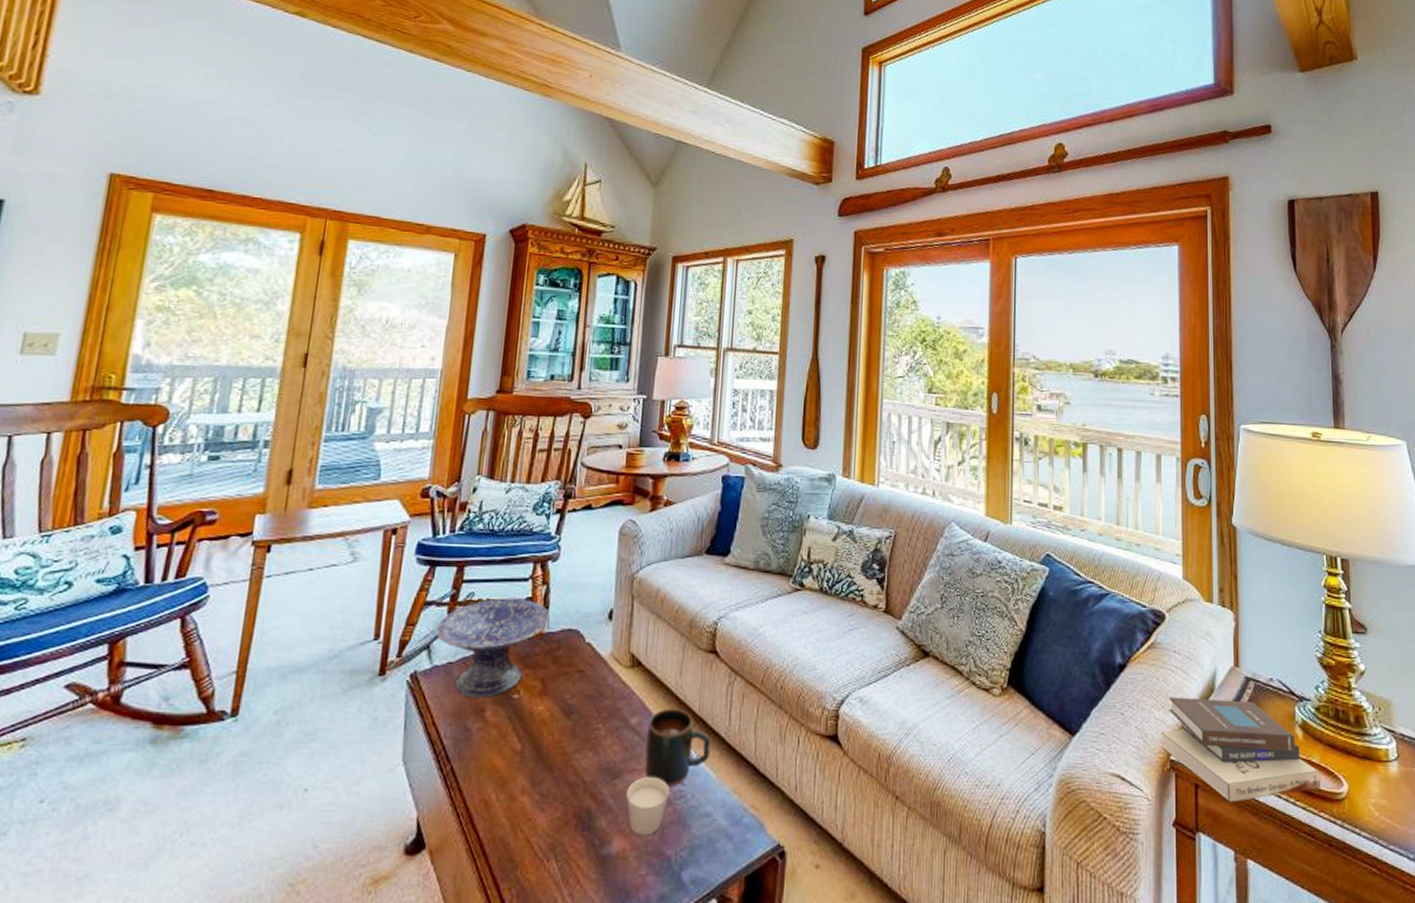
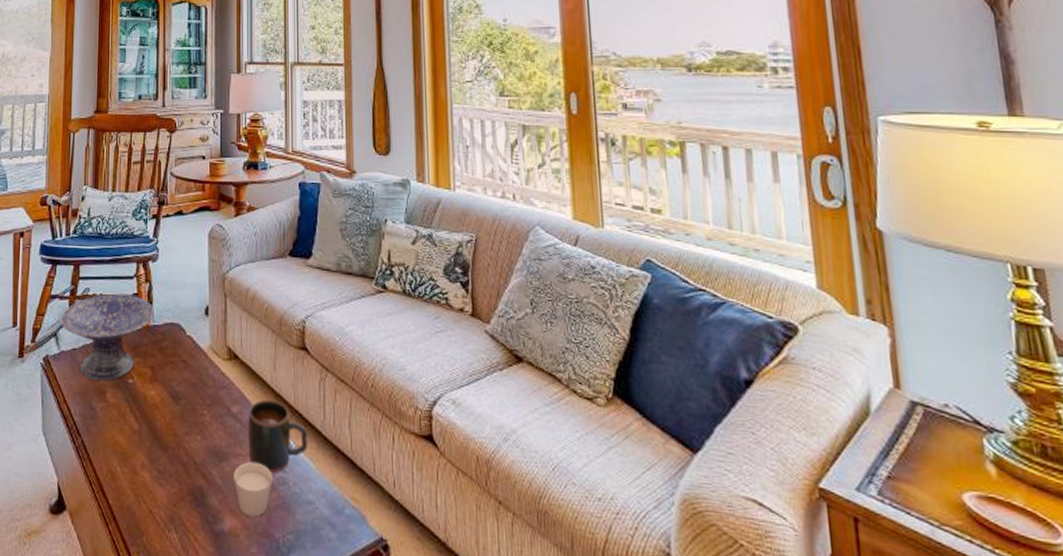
books: present [1162,697,1321,803] -> none [806,418,1029,543]

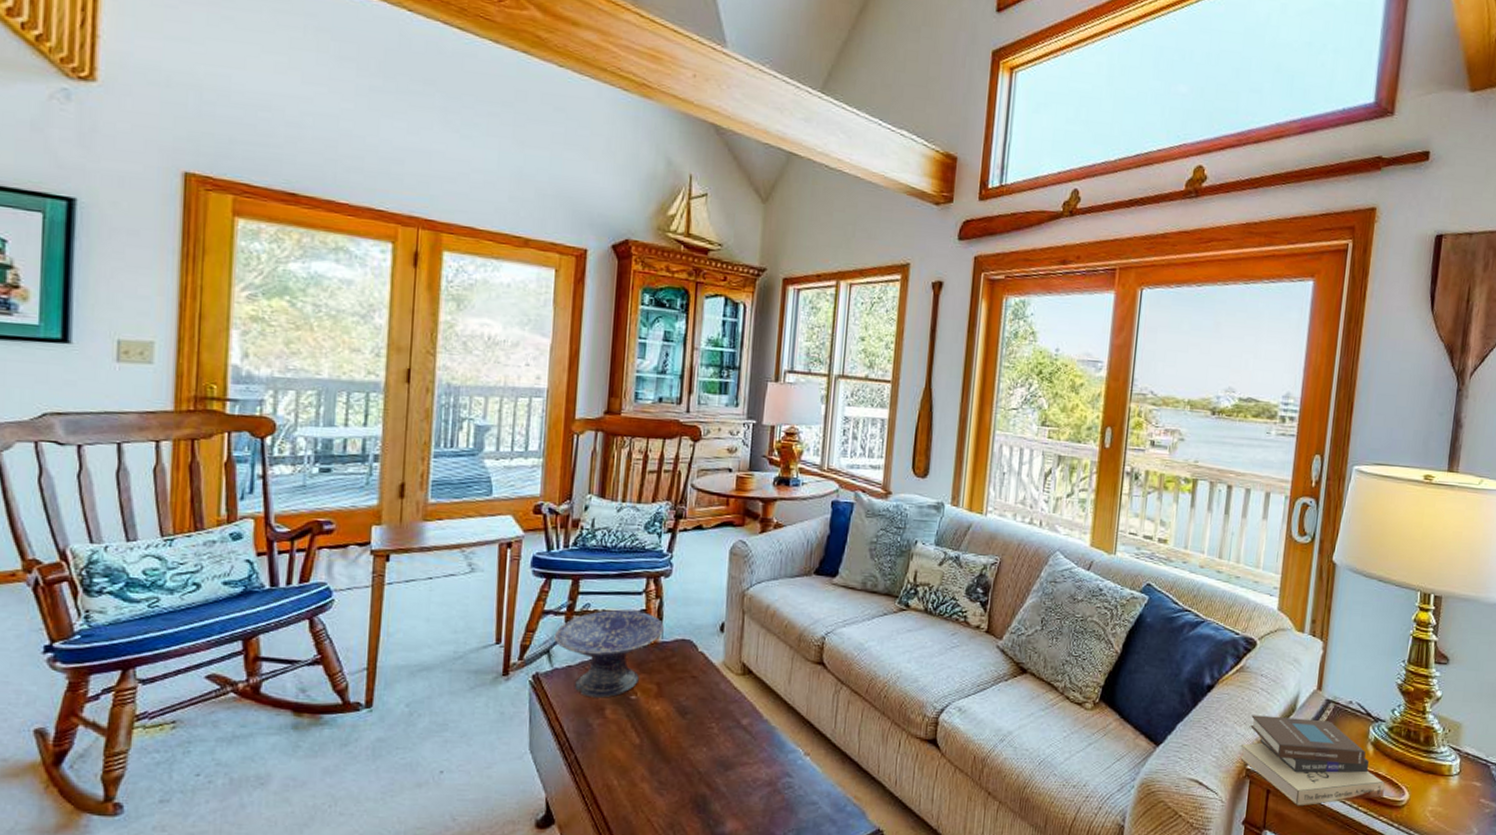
candle: present [234,461,273,517] -> none [738,769,779,819]
mug: present [248,399,308,473] -> none [755,711,817,779]
books: none [806,418,1029,543] -> present [1240,715,1385,806]

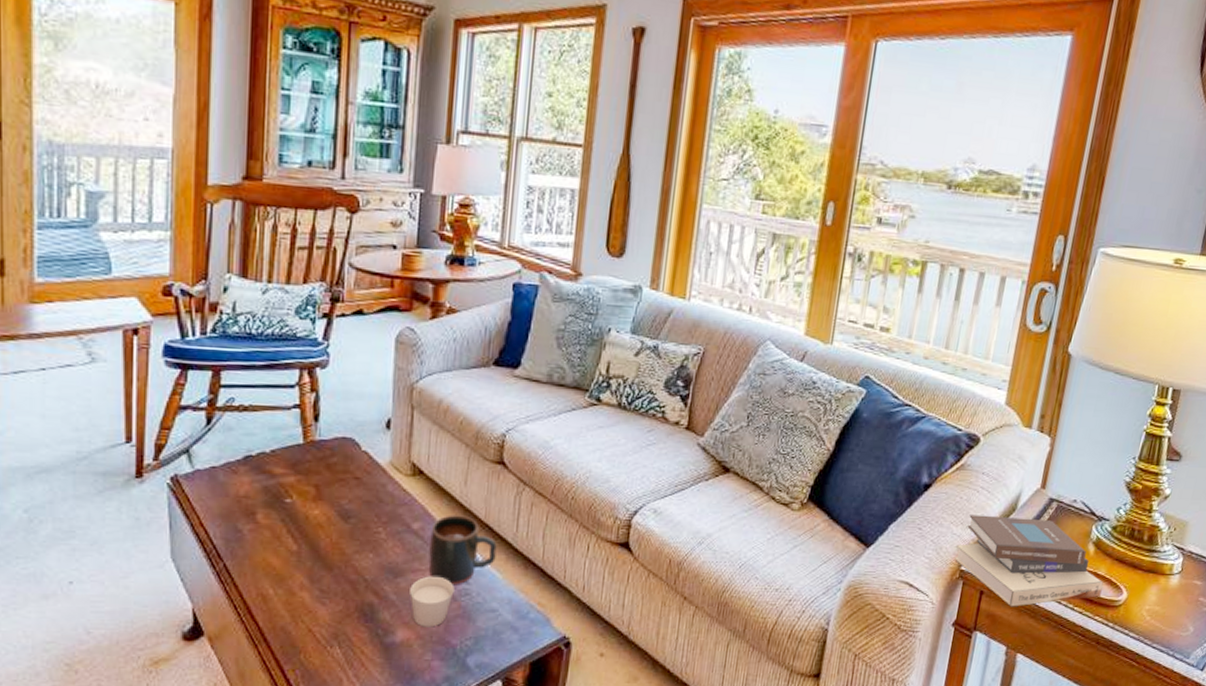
decorative bowl: present [553,609,664,698] -> none [193,404,321,502]
candle: none [738,769,779,819] -> present [409,576,455,627]
mug: none [755,711,817,779] -> present [428,515,497,585]

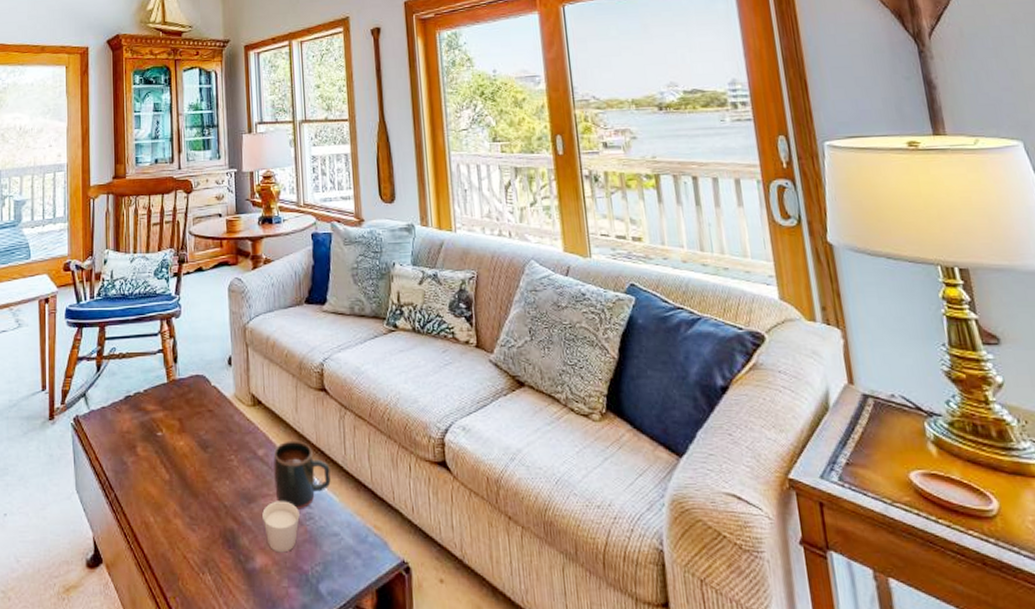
books: present [954,515,1104,607] -> none [776,416,966,521]

